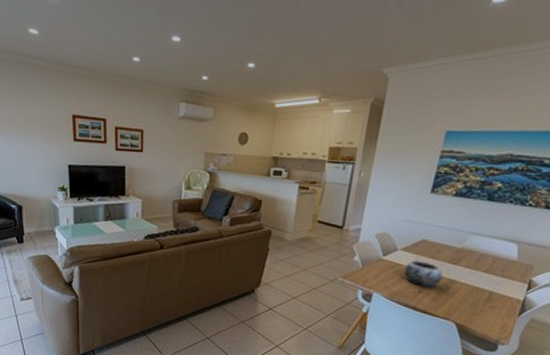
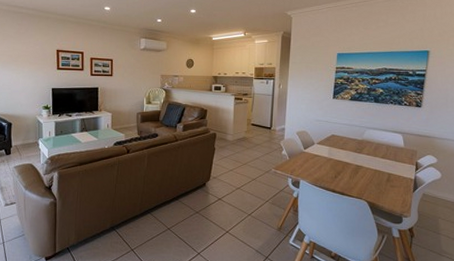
decorative bowl: present [403,260,442,288] -> none [321,151,351,173]

